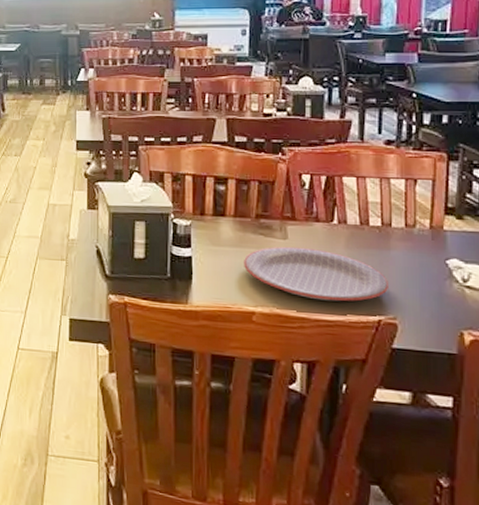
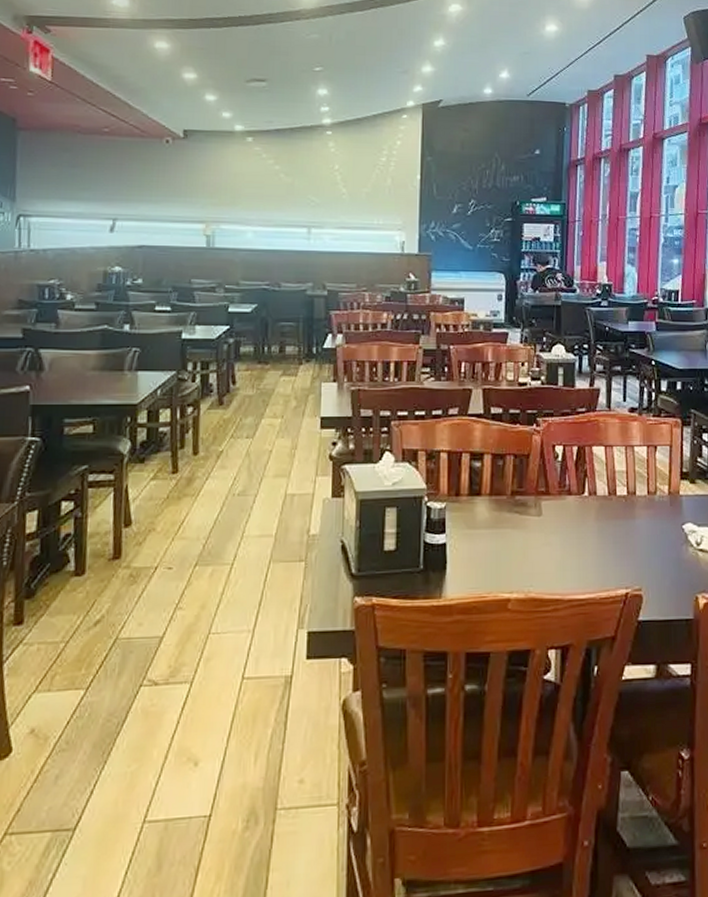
plate: present [243,246,388,302] -> none [498,523,634,579]

